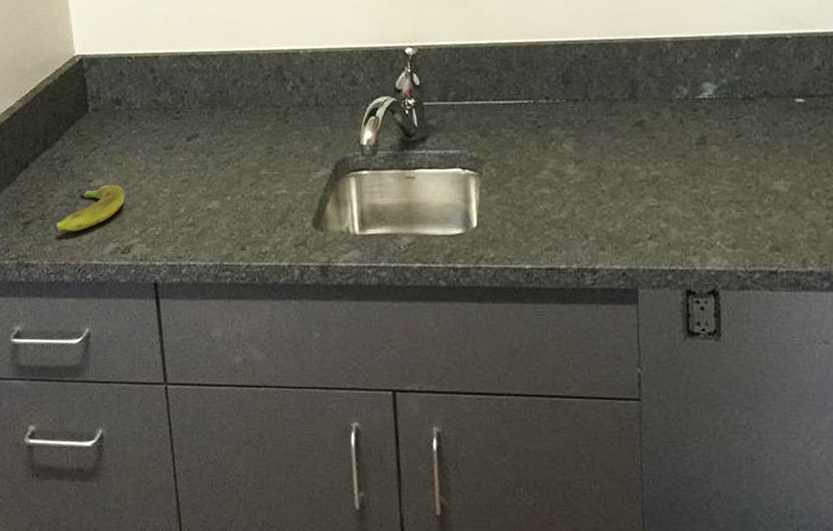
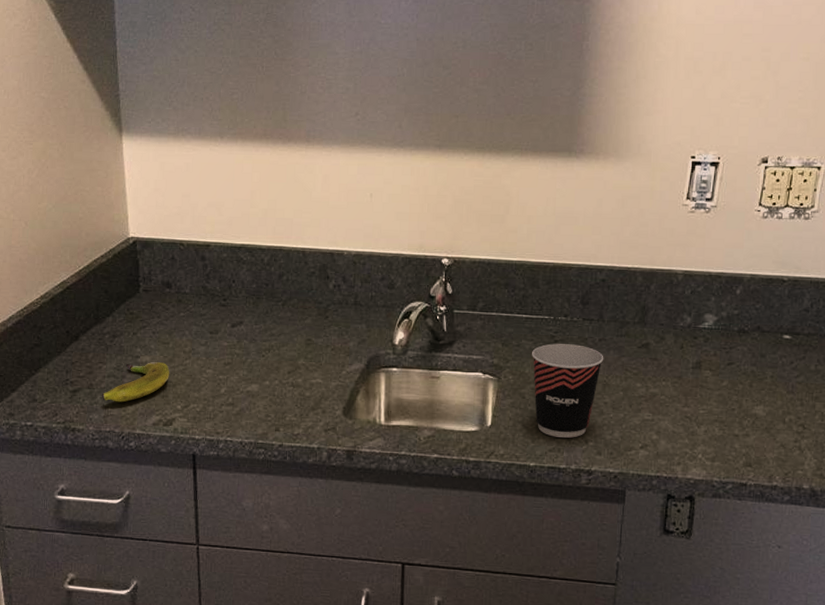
cup: none [514,128,595,234] -> present [532,343,604,438]

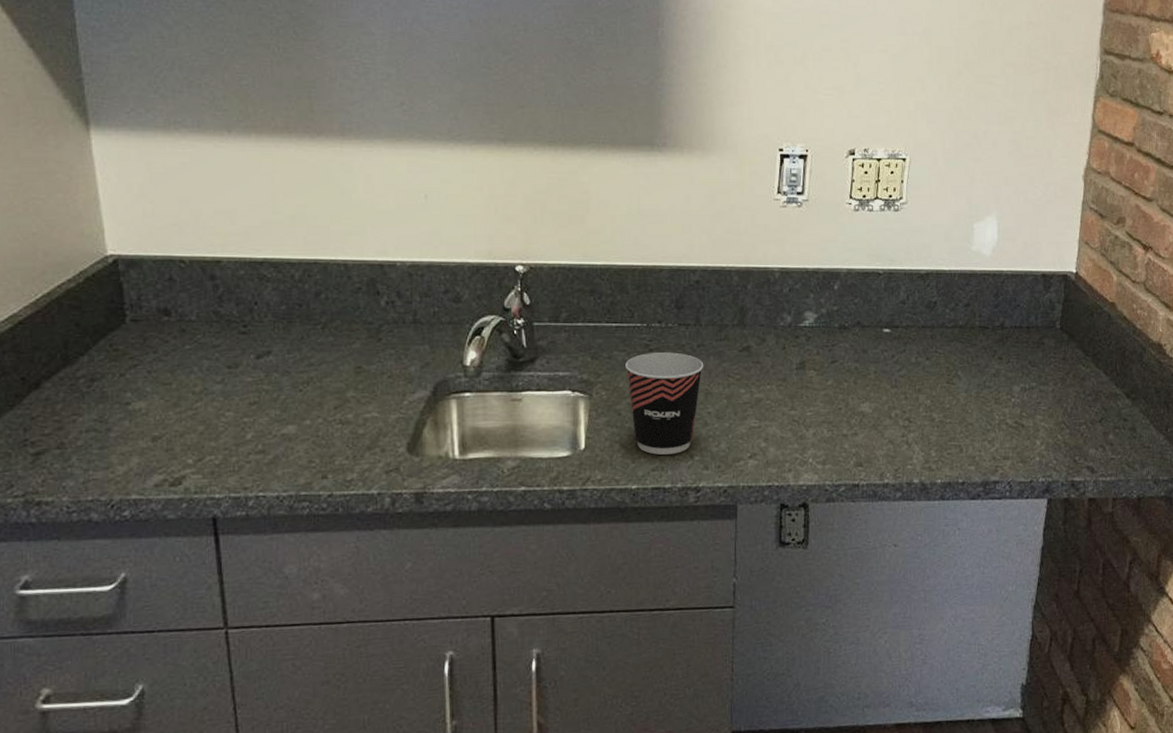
banana: present [102,362,169,403] -> none [79,408,174,463]

